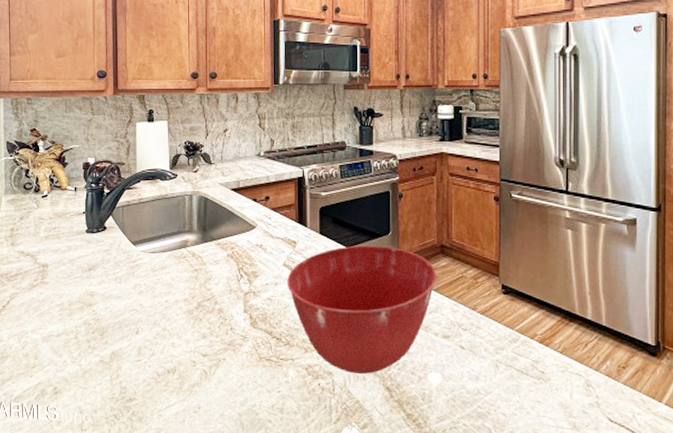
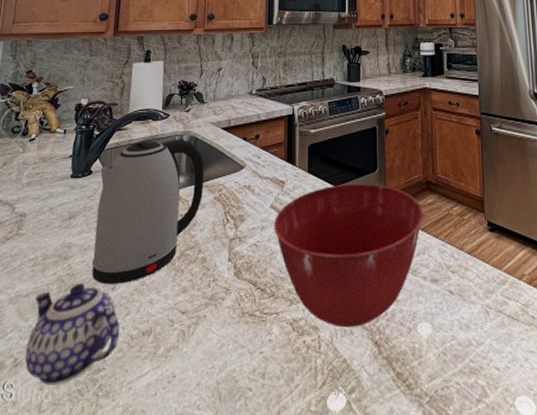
teapot: none [63,327,147,410] -> present [25,283,120,386]
kettle: none [114,198,216,329] -> present [91,139,205,284]

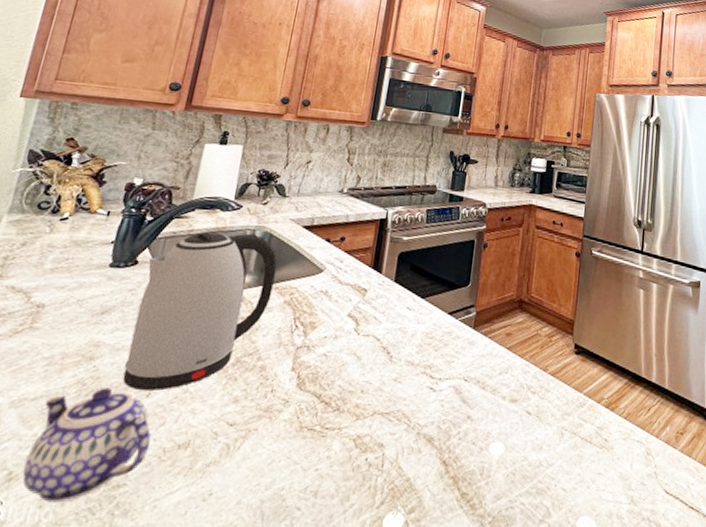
mixing bowl: present [274,184,424,327] -> none [348,296,512,445]

